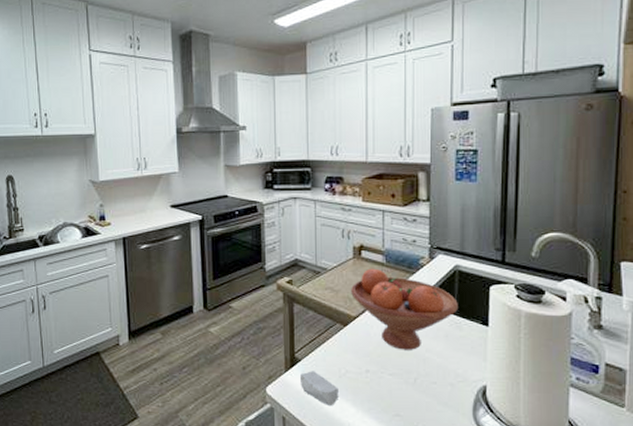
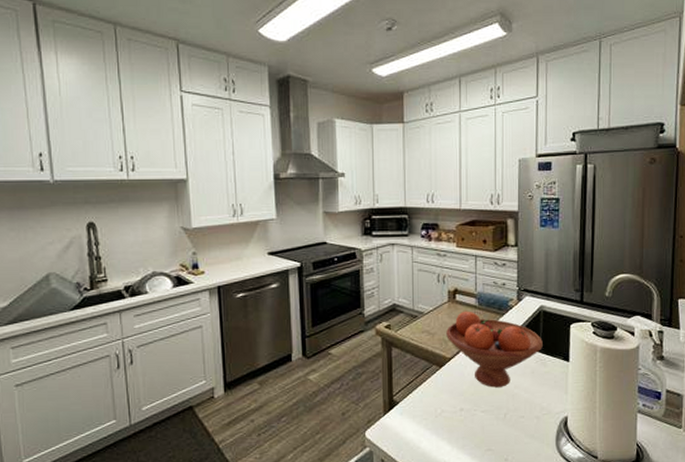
soap bar: present [300,371,338,405] -> none [399,412,435,445]

